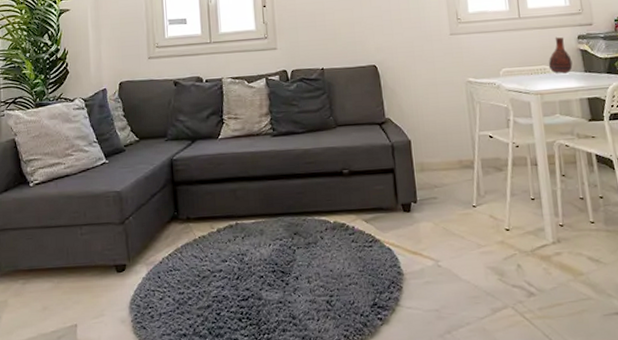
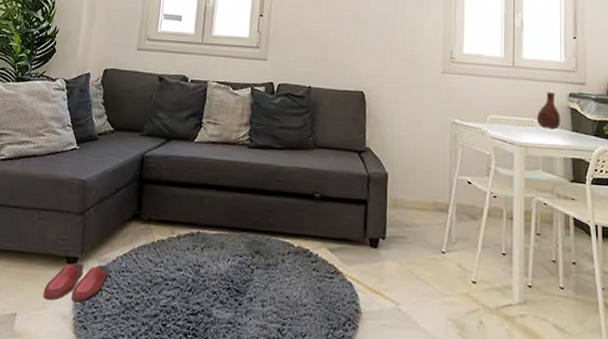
slippers: none [99,267,158,308] -> present [43,263,109,303]

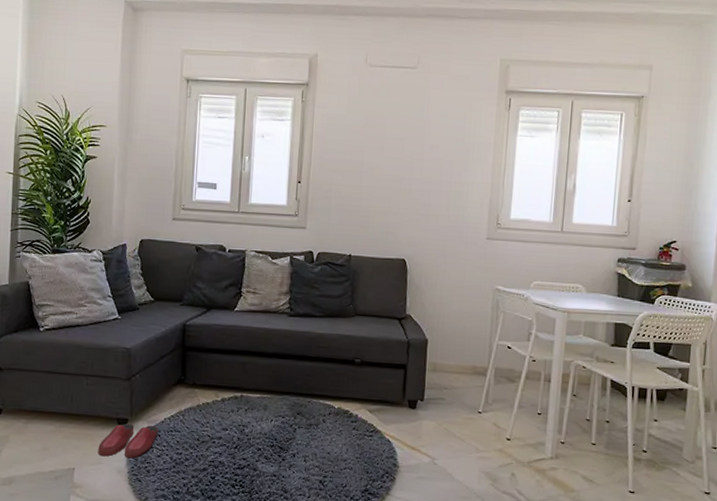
vase: present [536,91,561,130] -> none [581,256,607,295]

